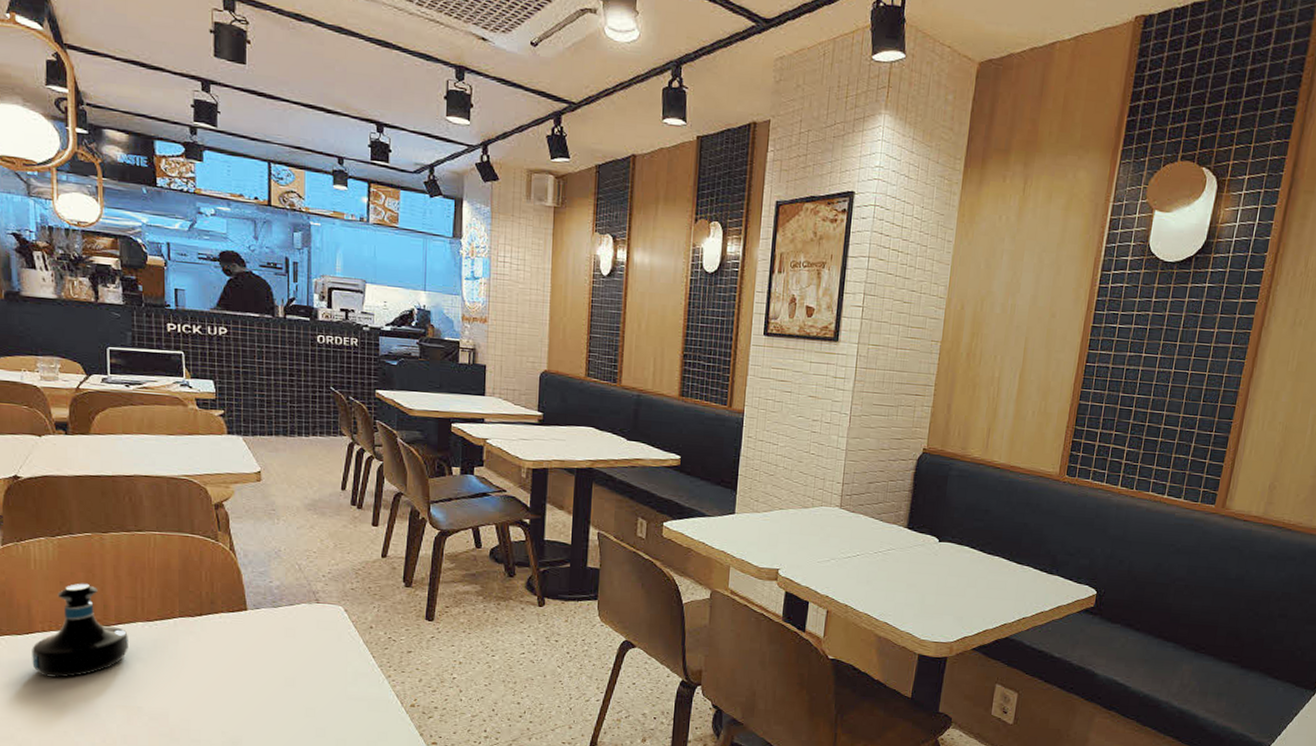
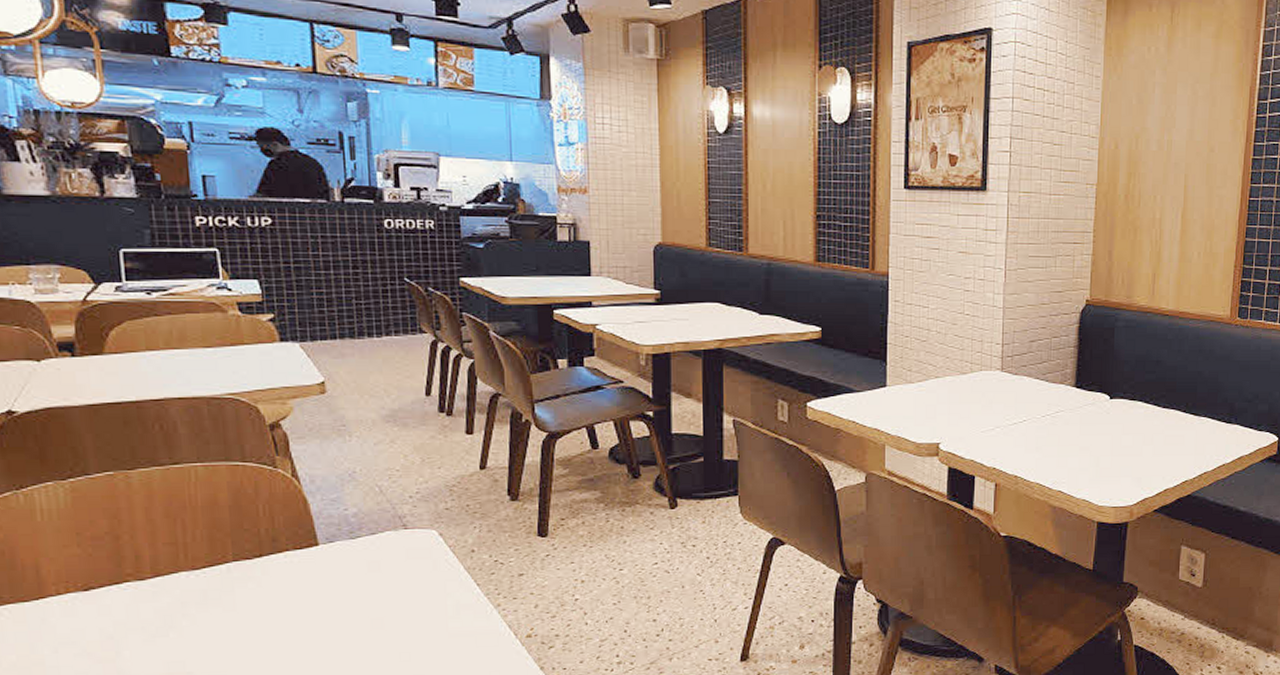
tequila bottle: present [32,583,128,678] -> none [44,532,171,649]

